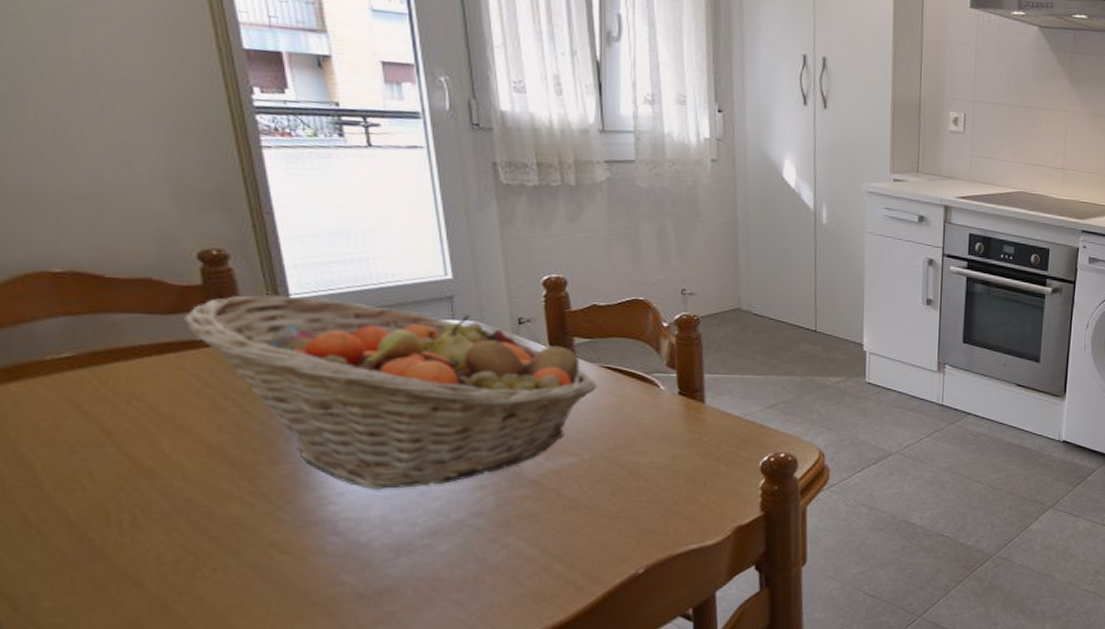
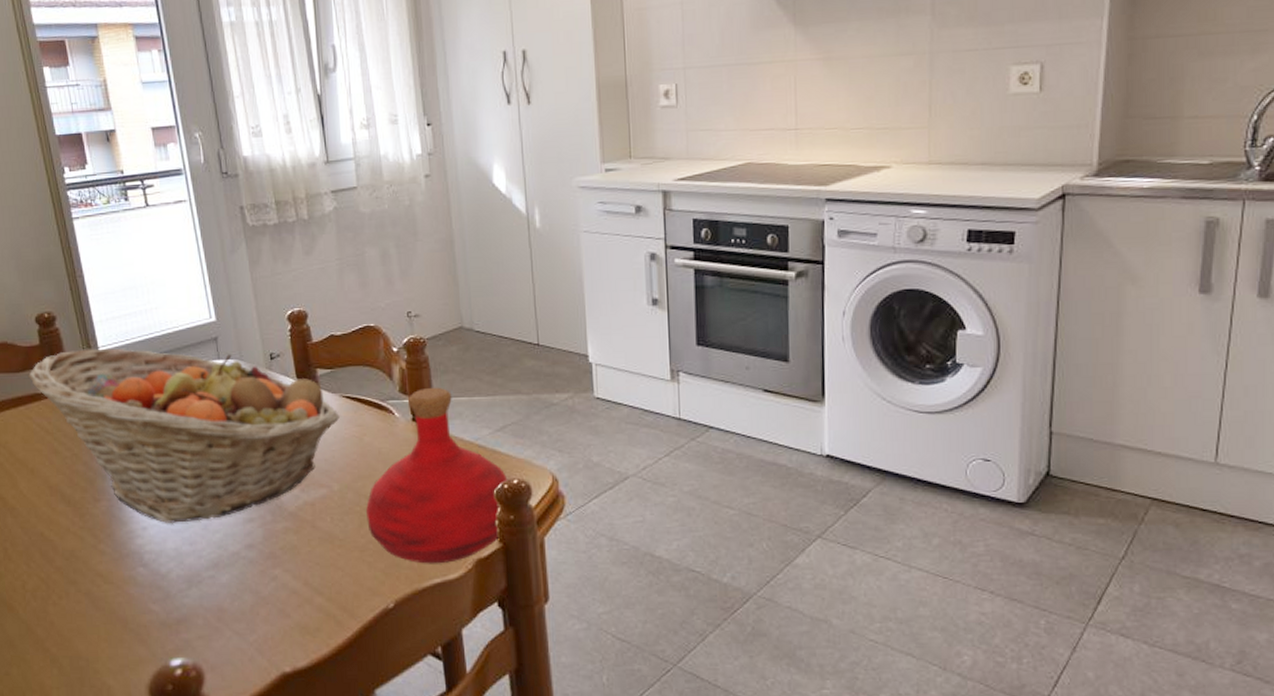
bottle: none [619,363,776,531] -> present [365,387,510,564]

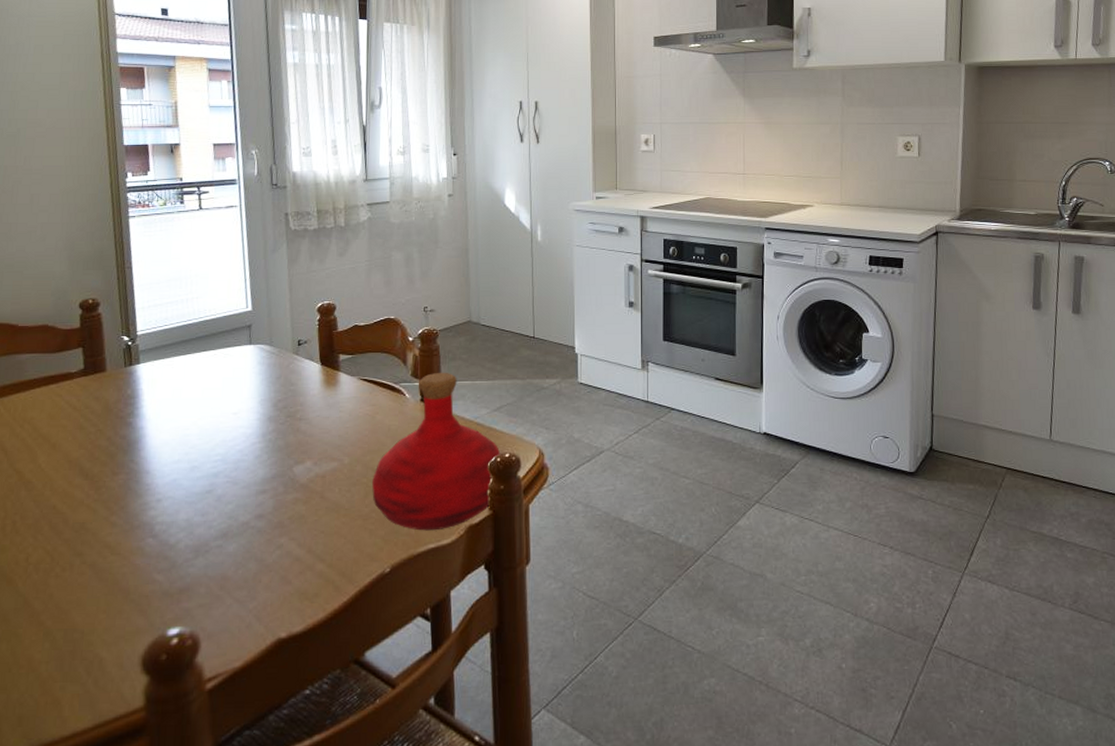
fruit basket: present [27,348,340,523] -> none [63,332,356,495]

